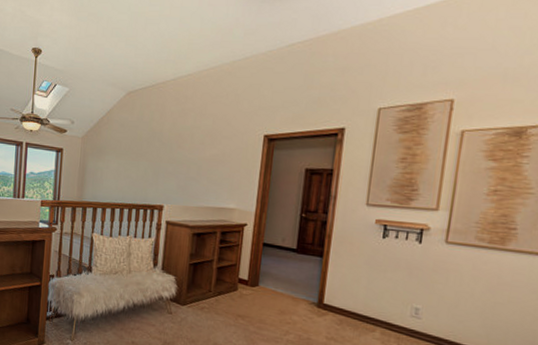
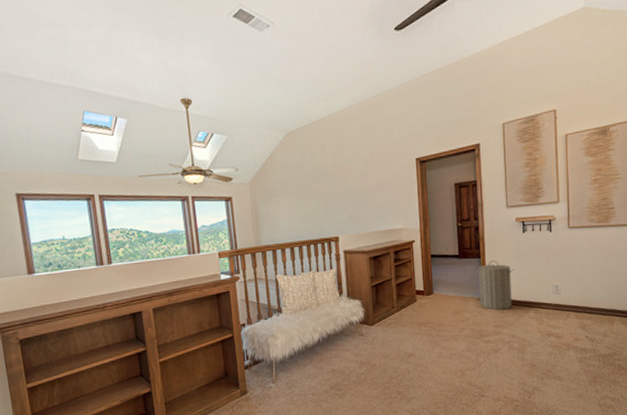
laundry hamper: none [313,262,363,323] -> present [476,260,514,310]

